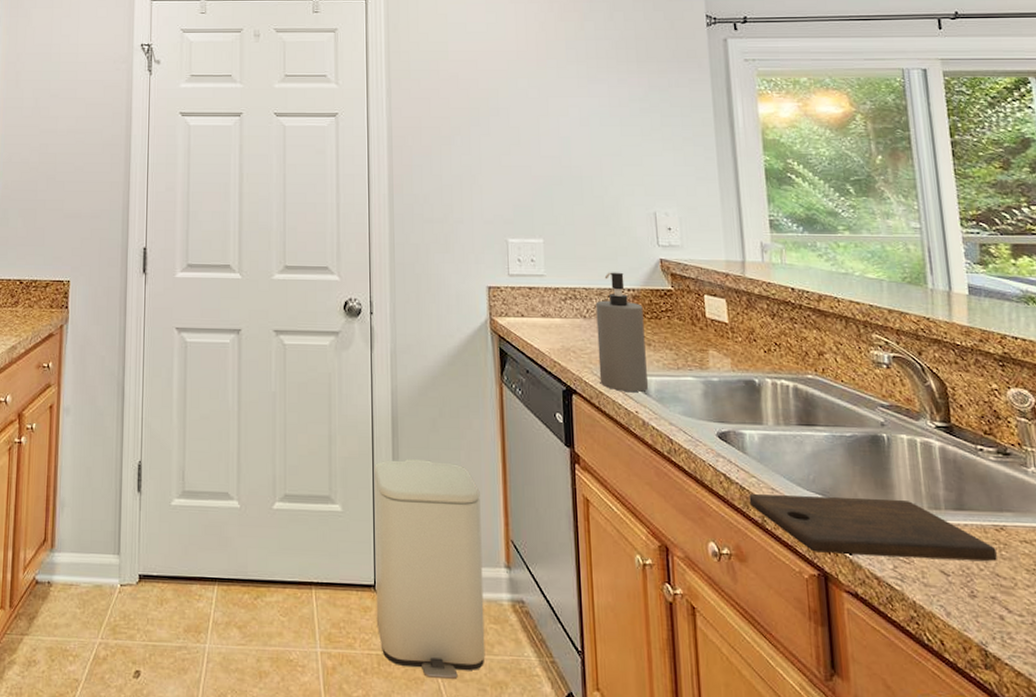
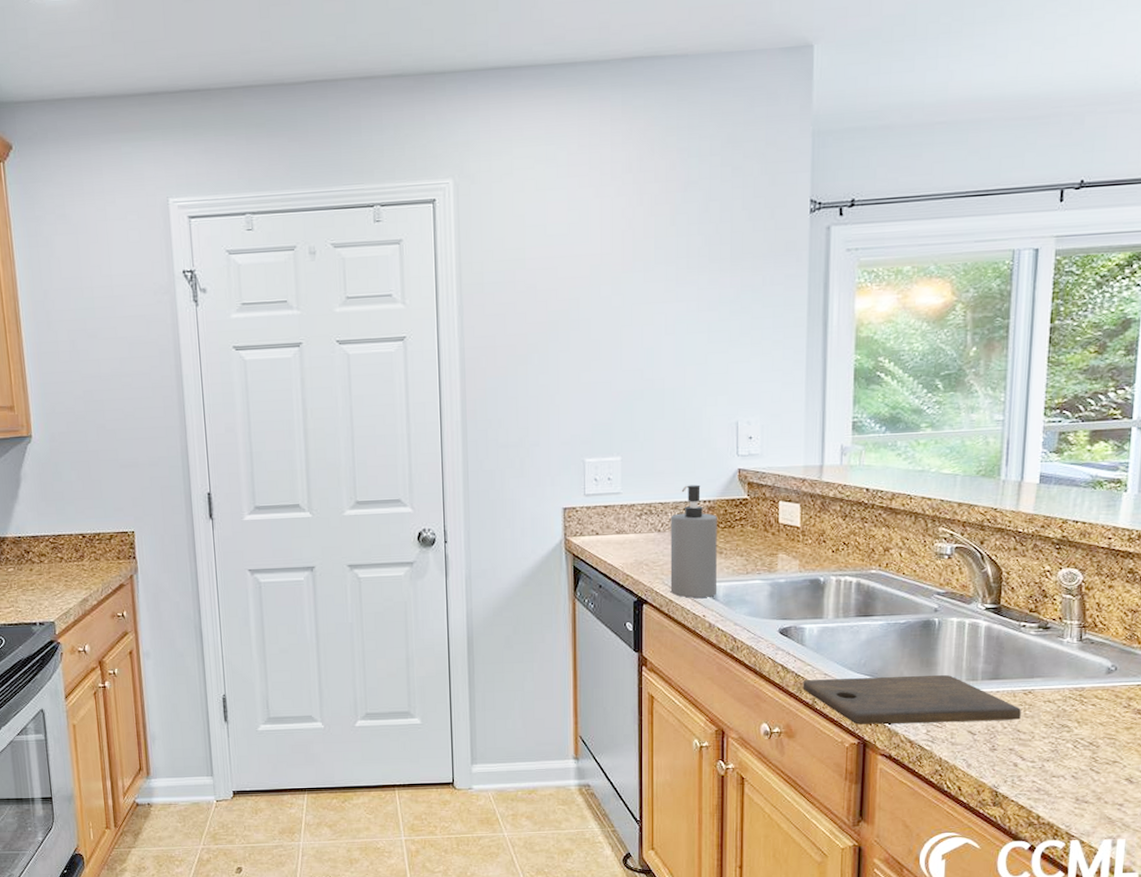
pedal bin: present [374,459,485,680] -> none [450,673,554,852]

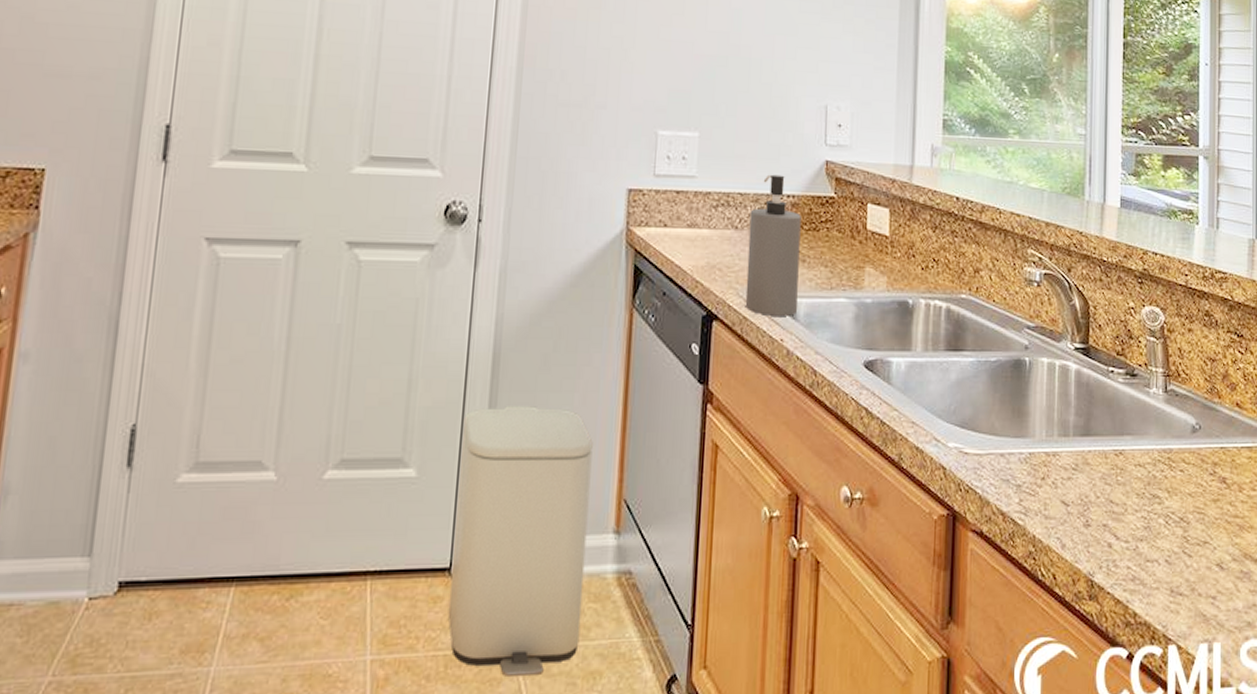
pedal bin: none [450,673,554,852] -> present [448,406,593,678]
cutting board: present [803,675,1021,725] -> none [888,429,1113,490]

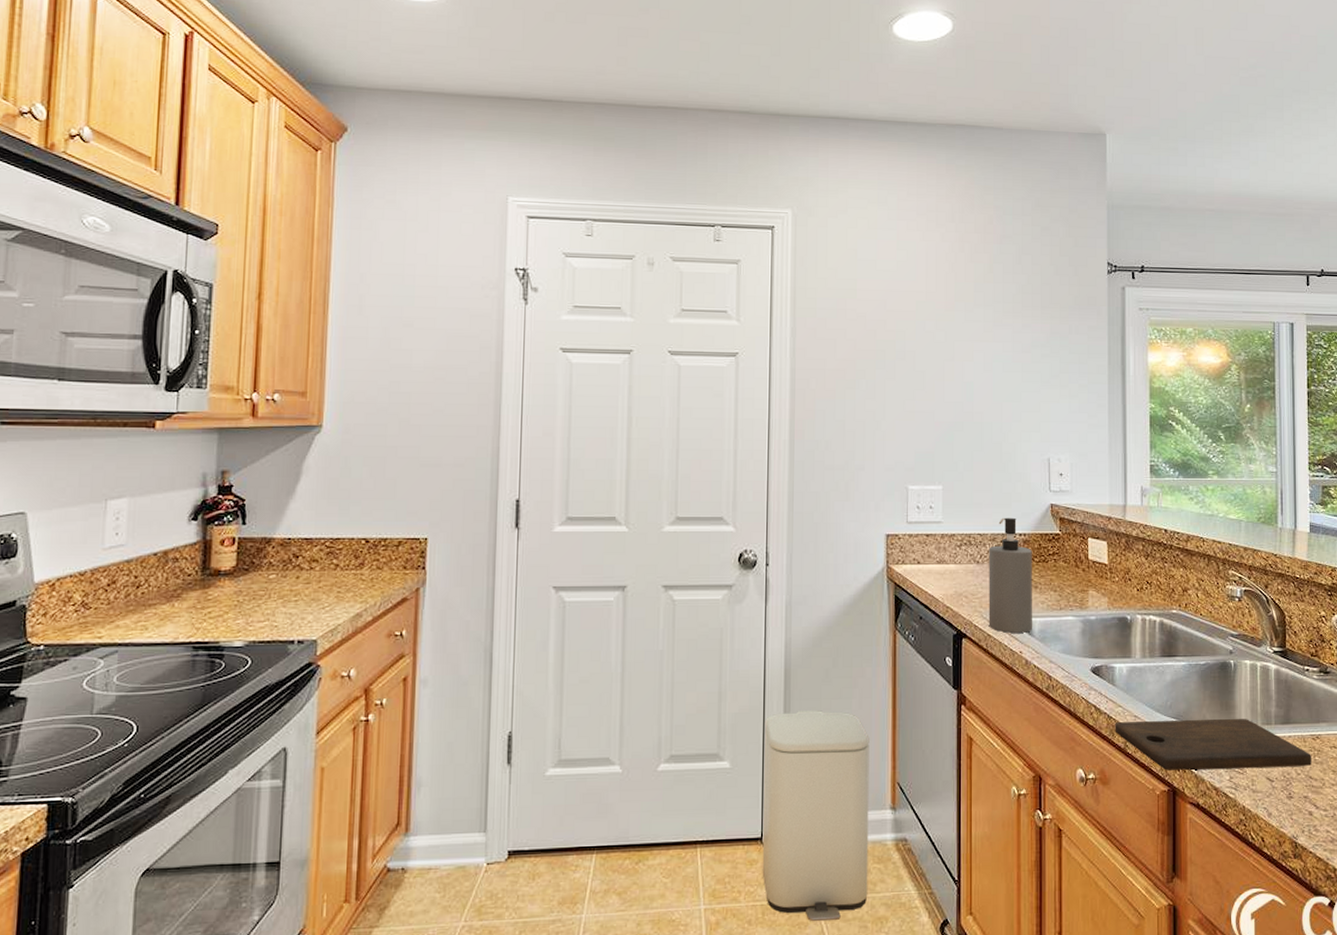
cutting board: none [888,429,1113,490] -> present [1115,719,1311,770]

